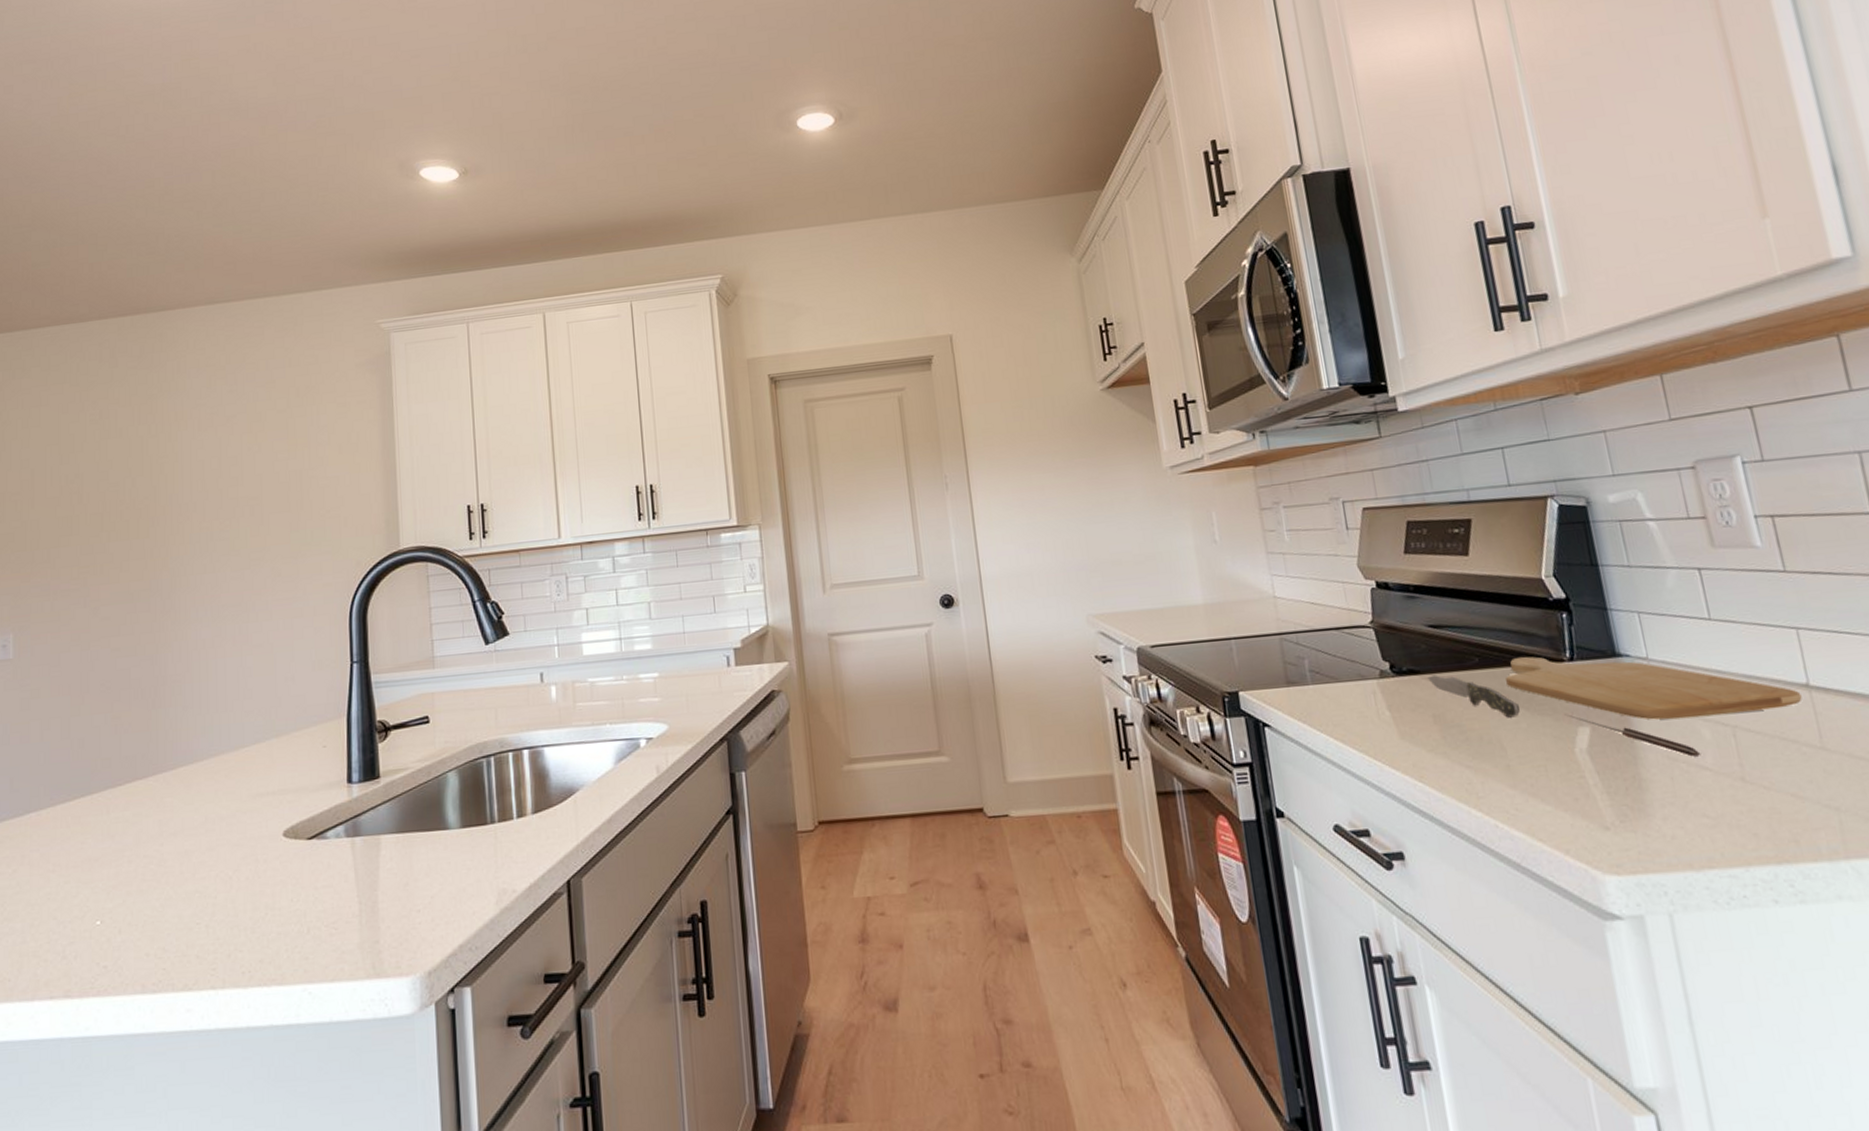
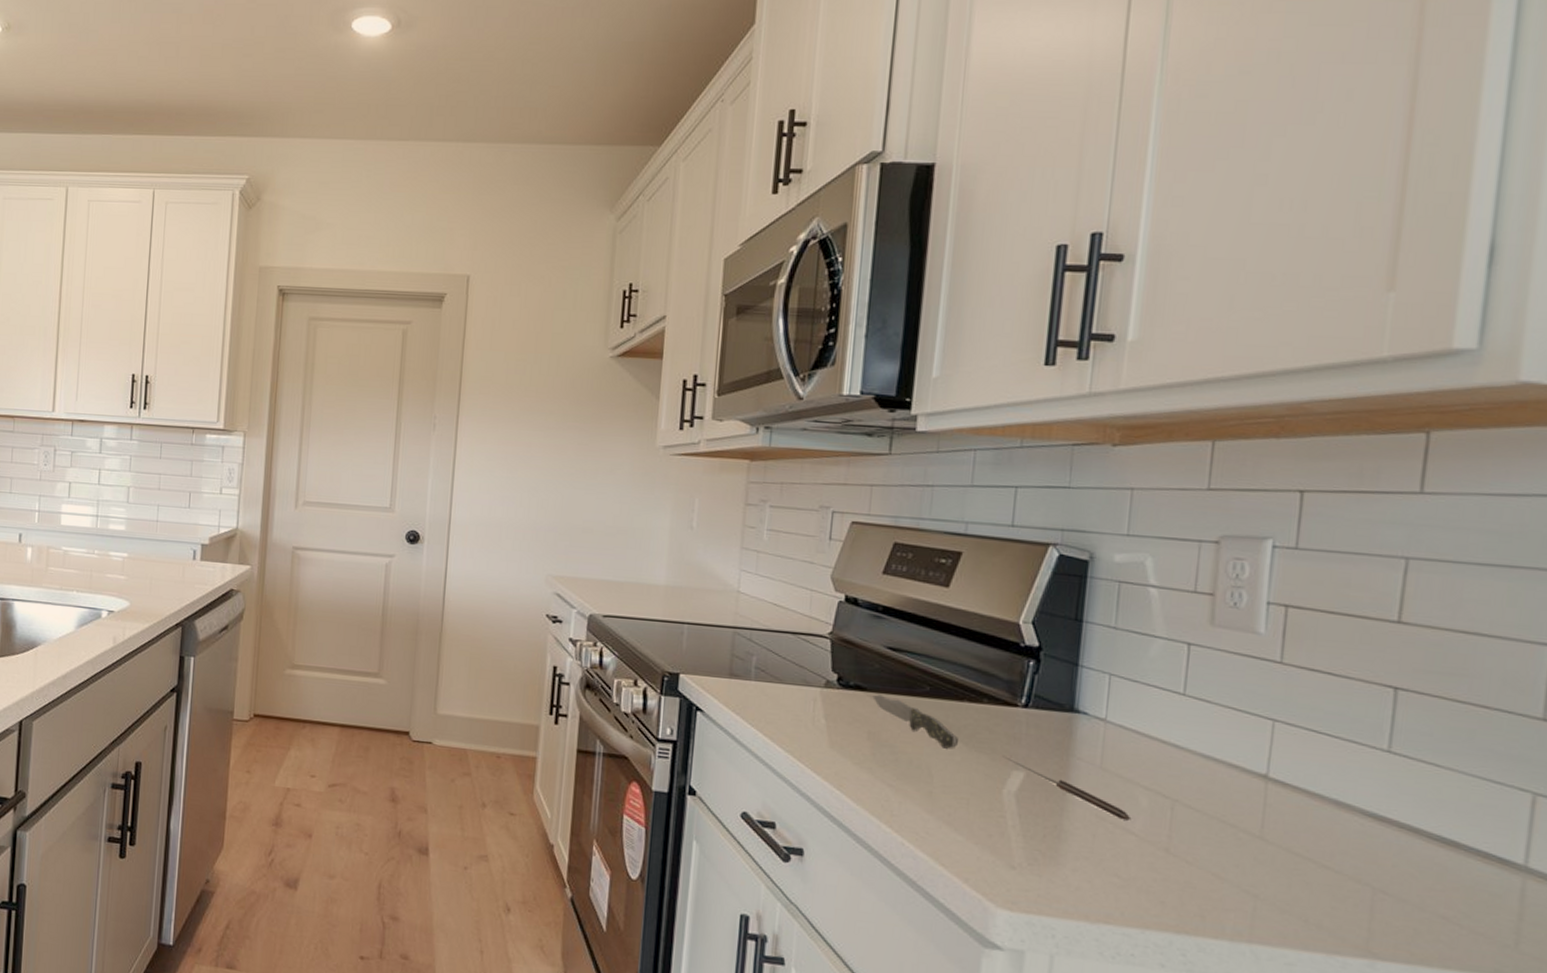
chopping board: present [1506,656,1802,720] -> none [952,693,1256,793]

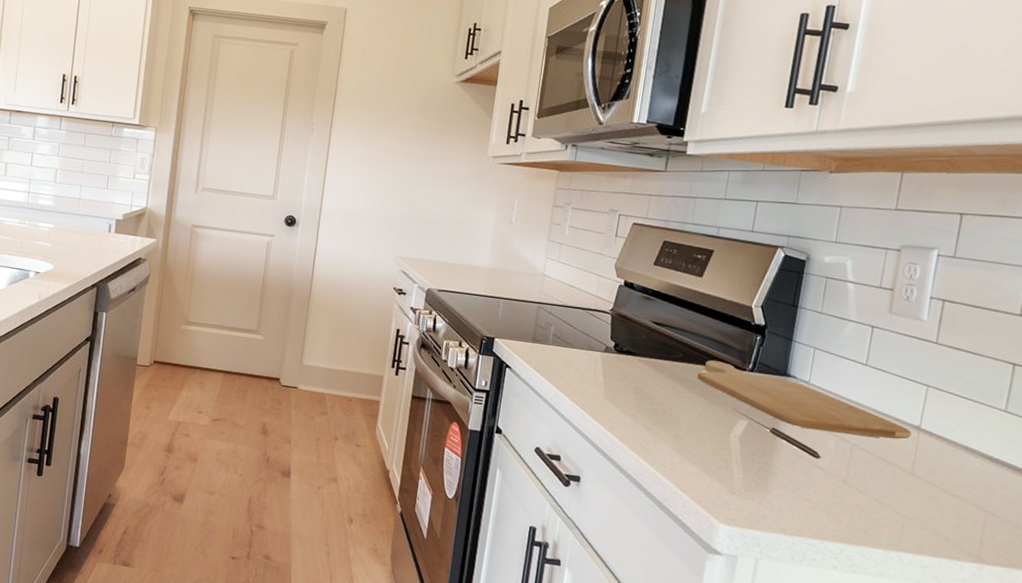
knife: present [872,694,958,749] -> none [639,358,701,402]
chopping board: none [952,693,1256,793] -> present [697,360,912,440]

